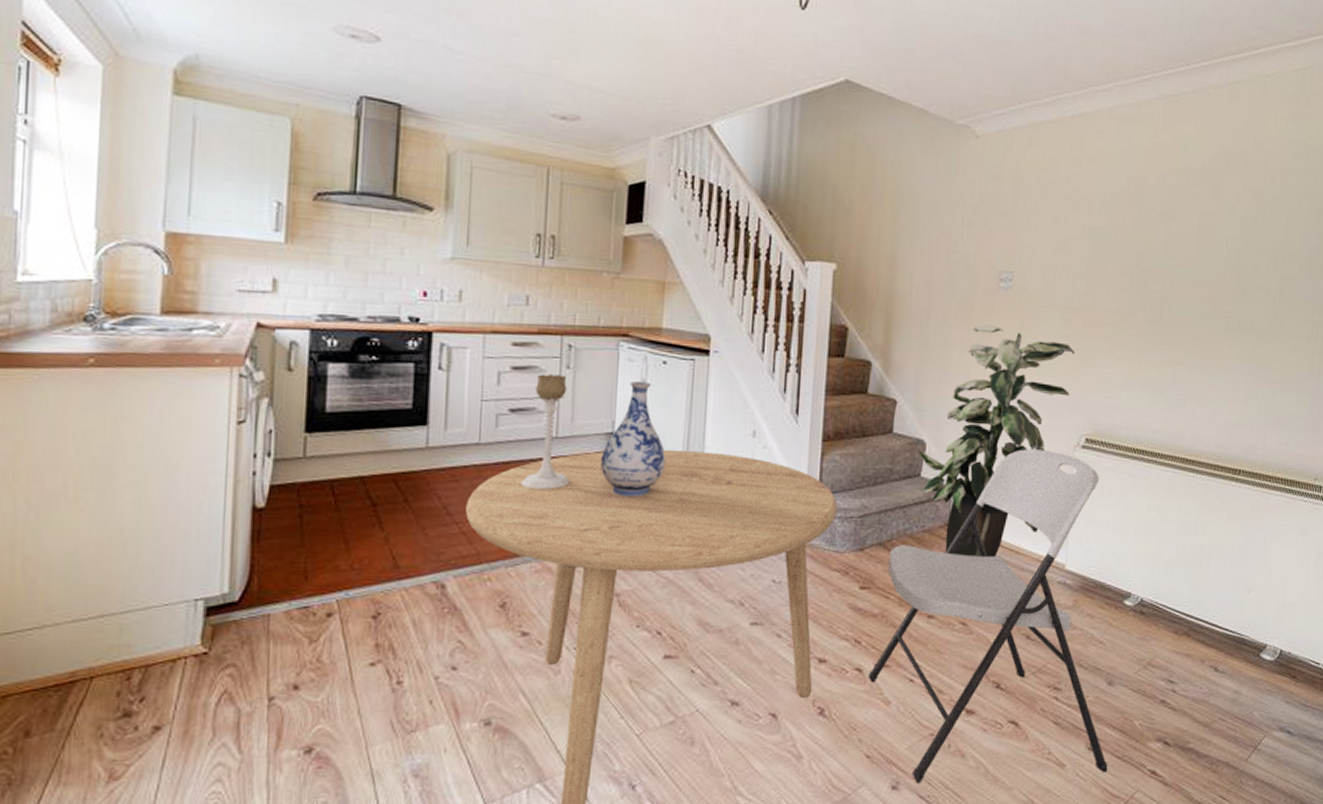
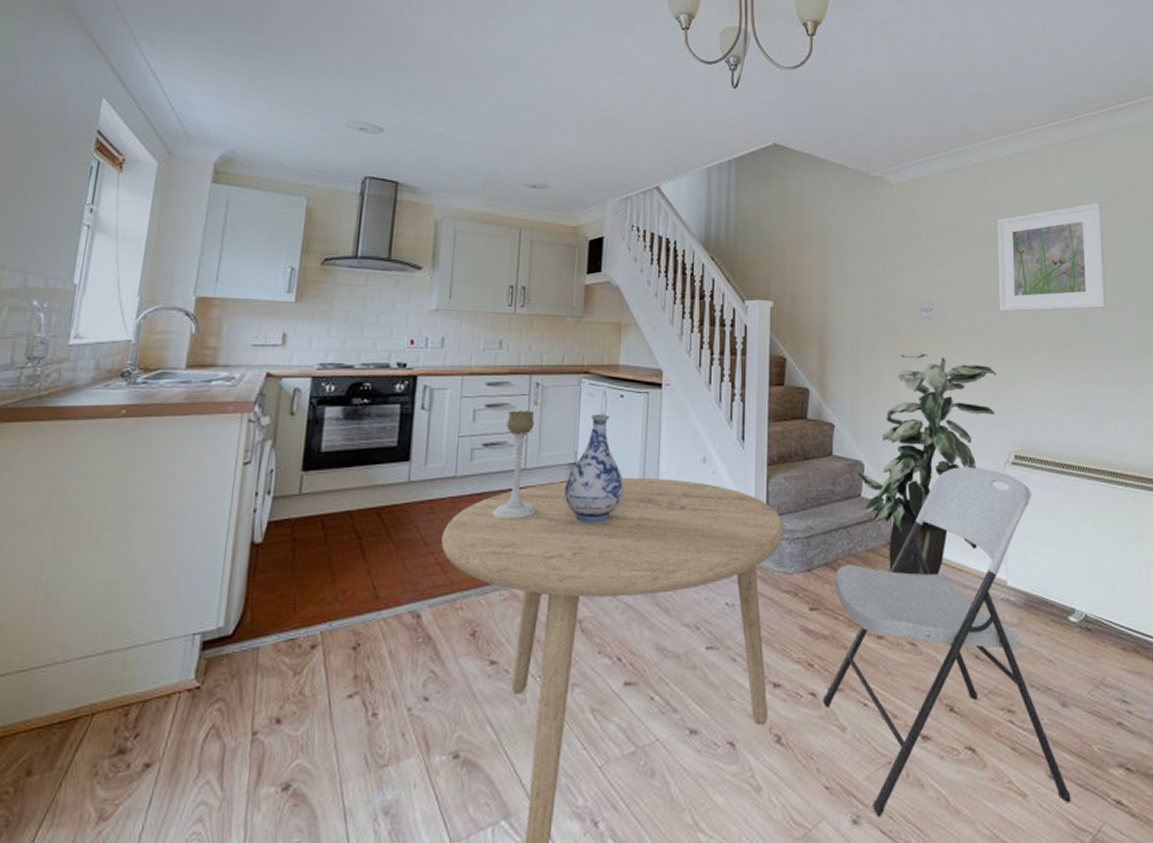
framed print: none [1084,167,1208,286] -> present [997,202,1107,312]

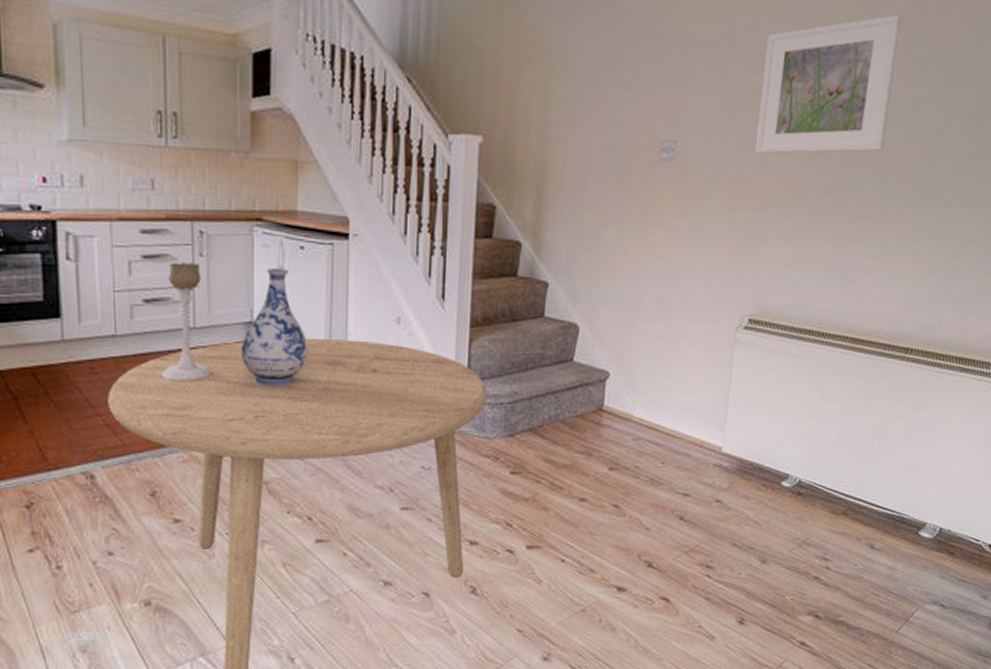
chair: present [823,467,1071,818] -> none [520,331,761,655]
indoor plant: present [858,351,997,575] -> none [571,199,742,441]

